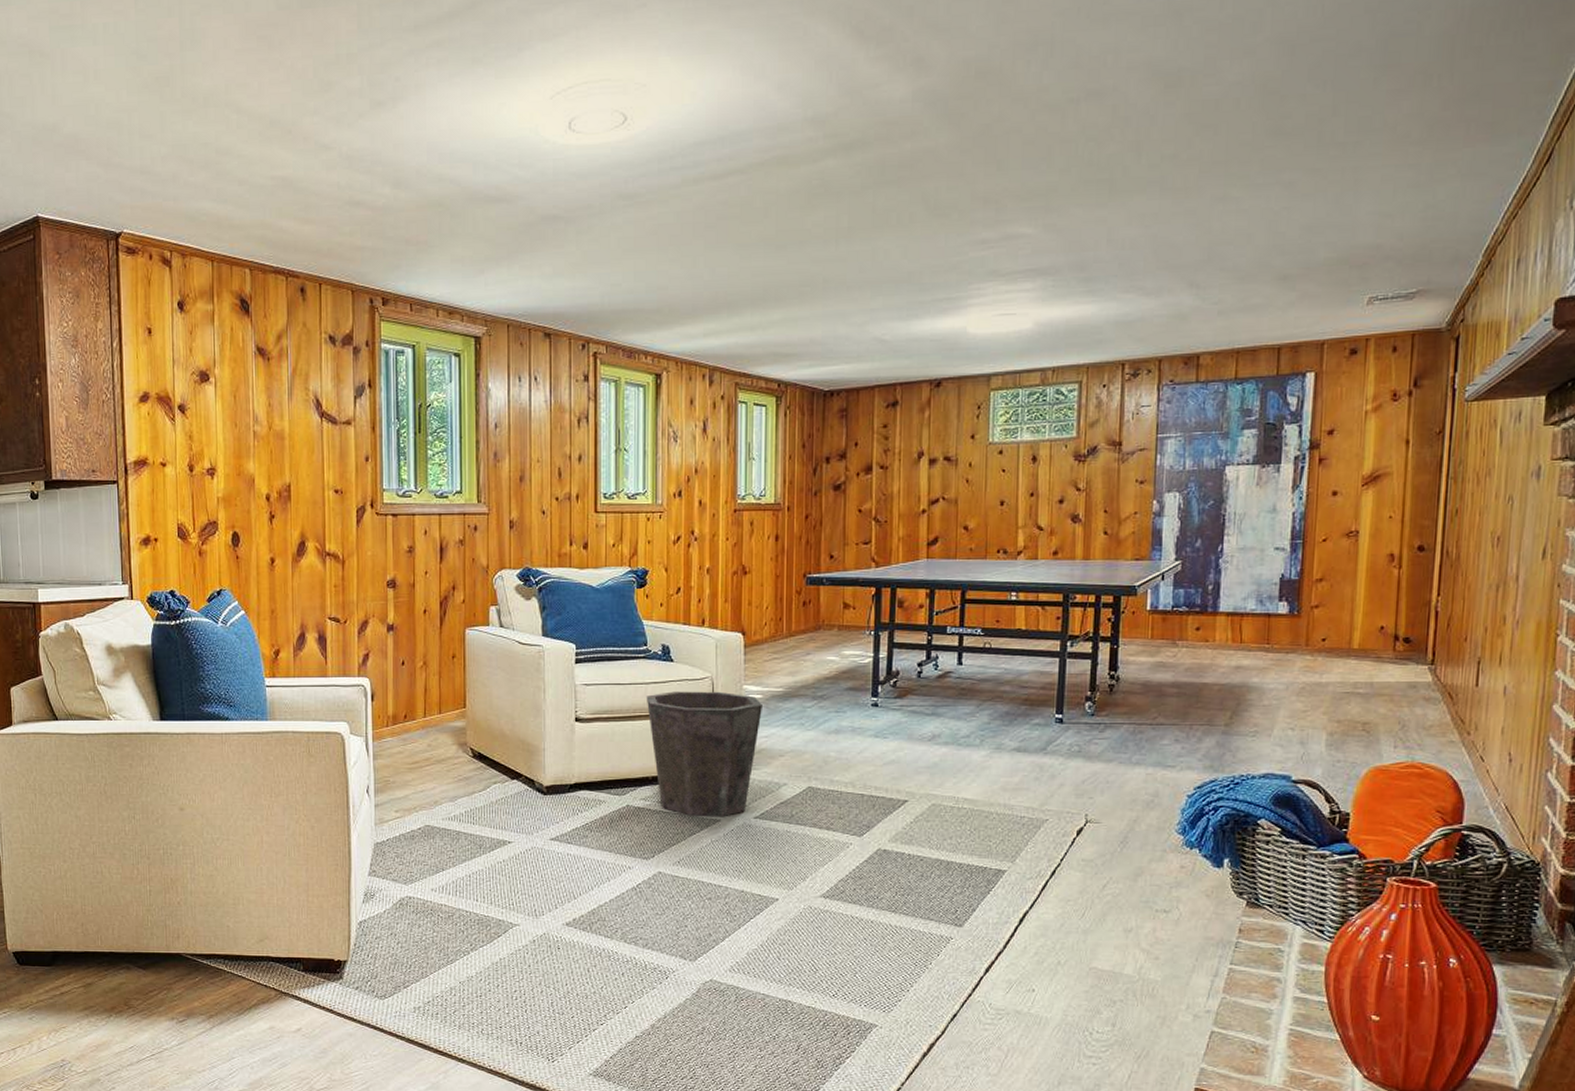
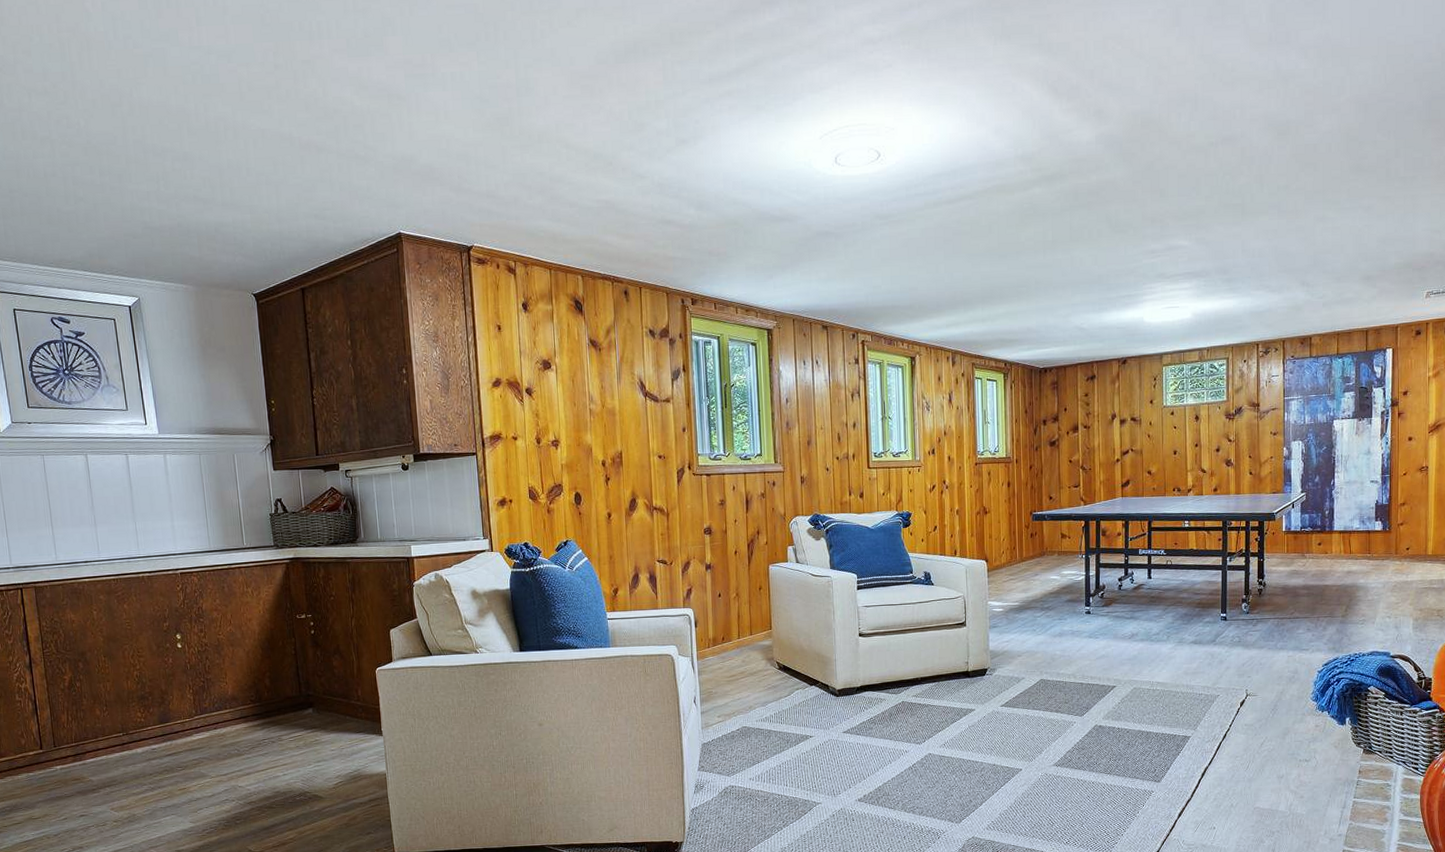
waste bin: present [646,691,762,816] -> none [913,607,1003,707]

